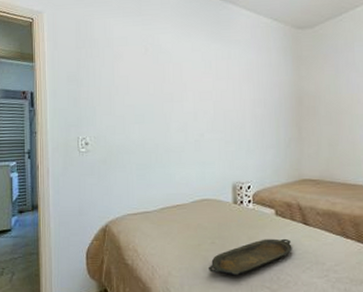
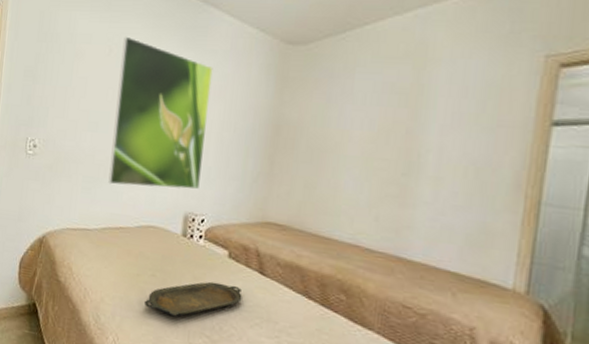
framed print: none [157,36,242,168] -> present [108,36,213,190]

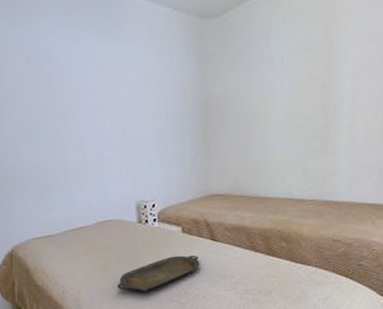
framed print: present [108,36,213,190] -> none [39,38,145,191]

